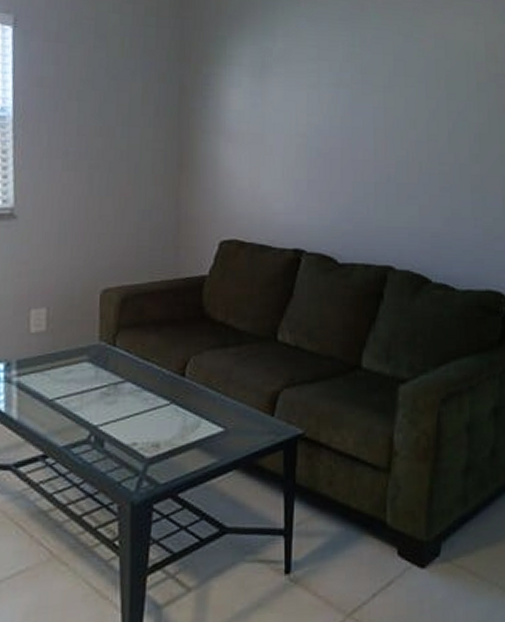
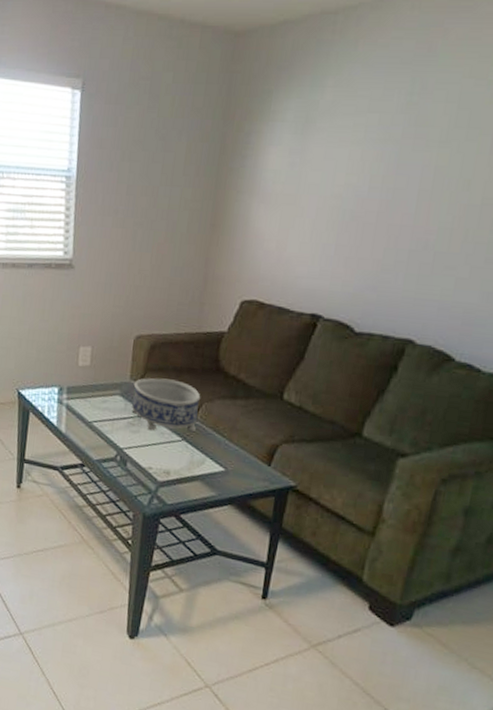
decorative bowl: none [103,335,187,399] -> present [131,377,201,433]

